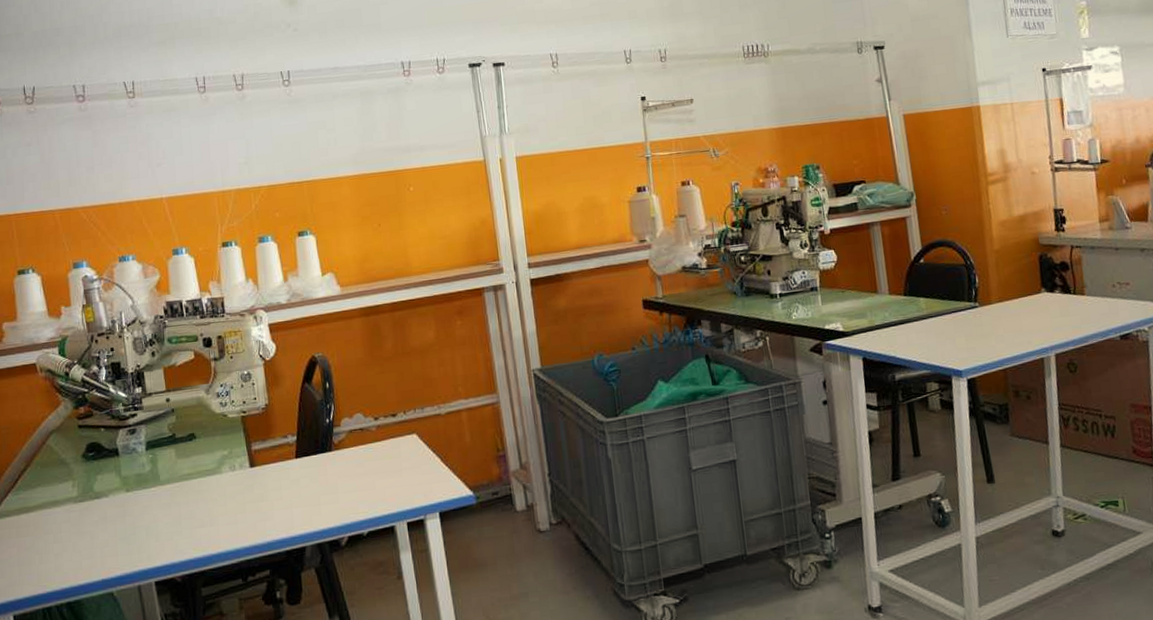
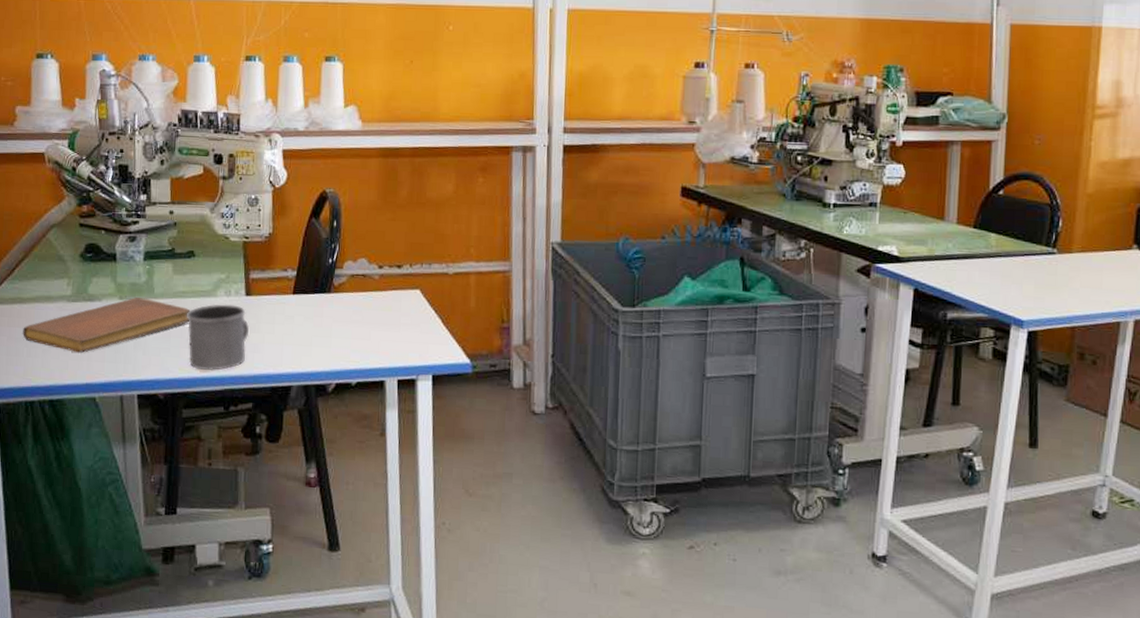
notebook: none [32,486,198,551] -> present [23,297,191,353]
mug: none [194,478,258,548] -> present [186,304,249,371]

